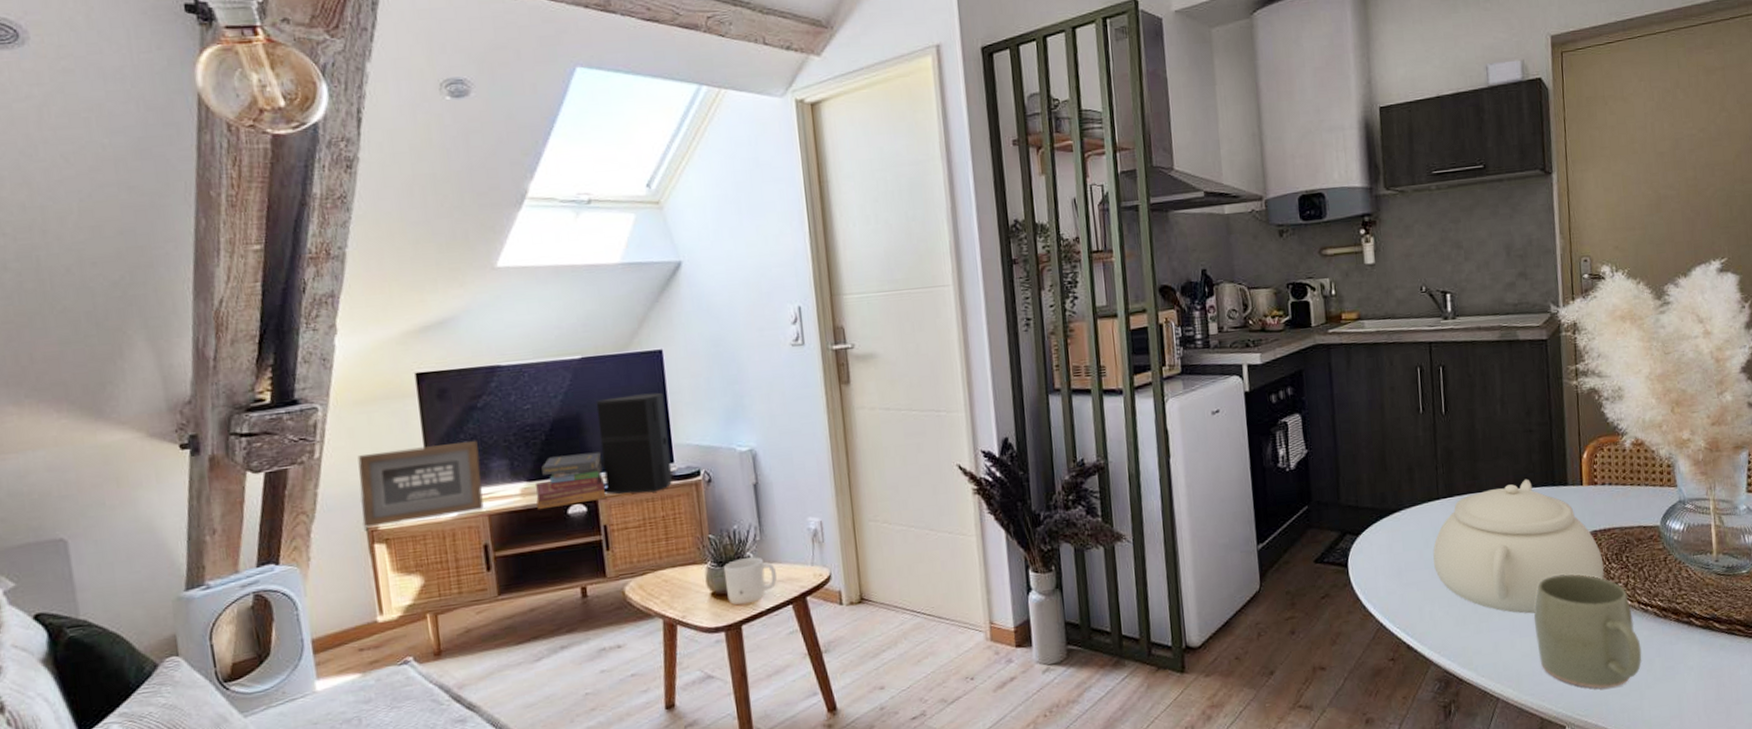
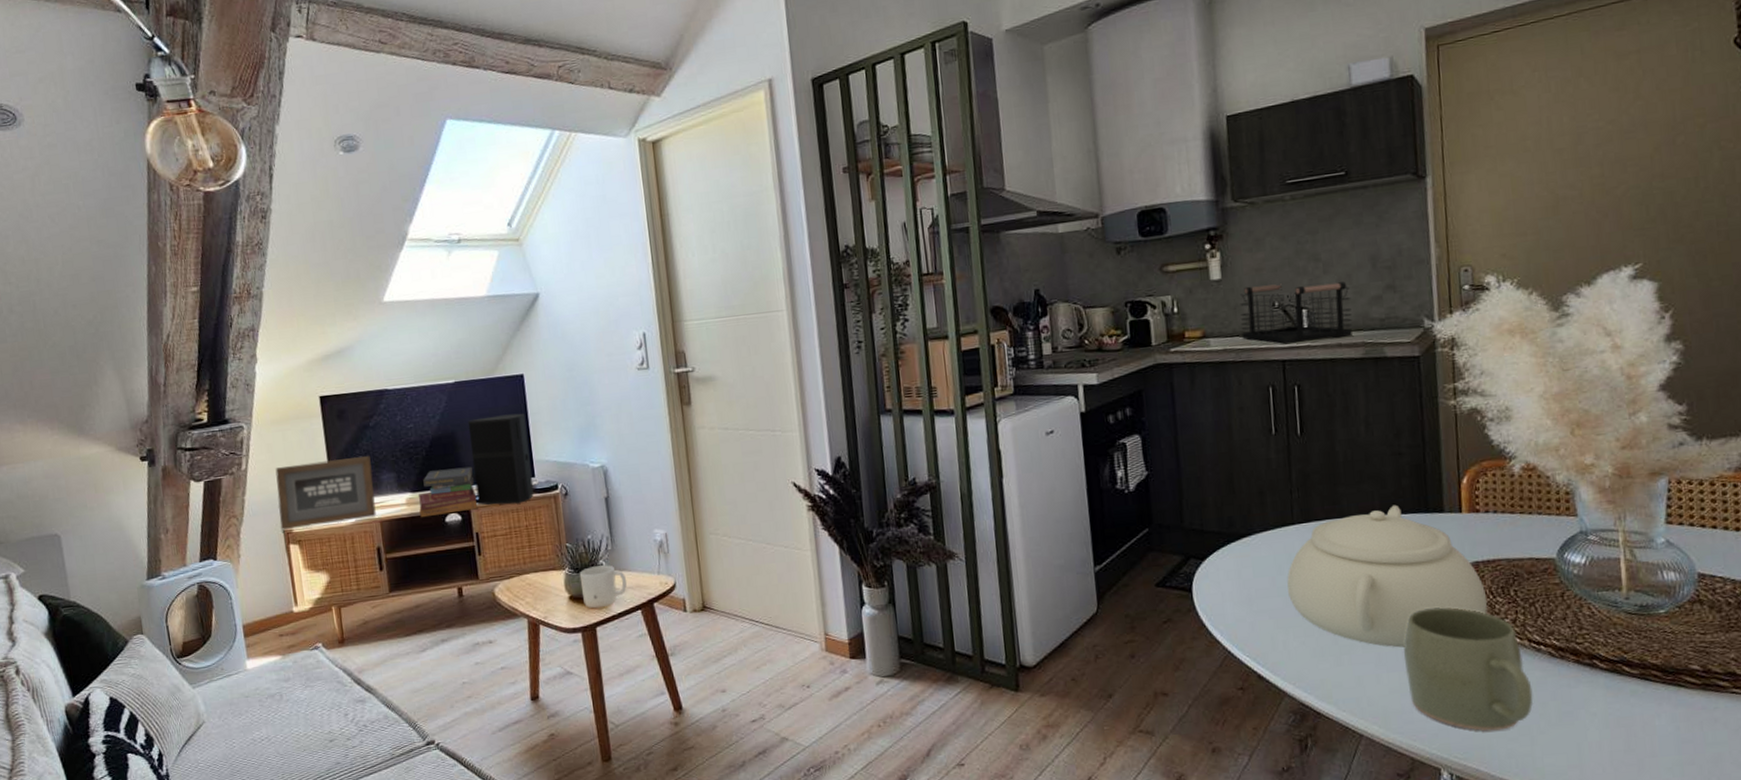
dish rack: none [1391,268,1490,326] -> present [1240,281,1353,344]

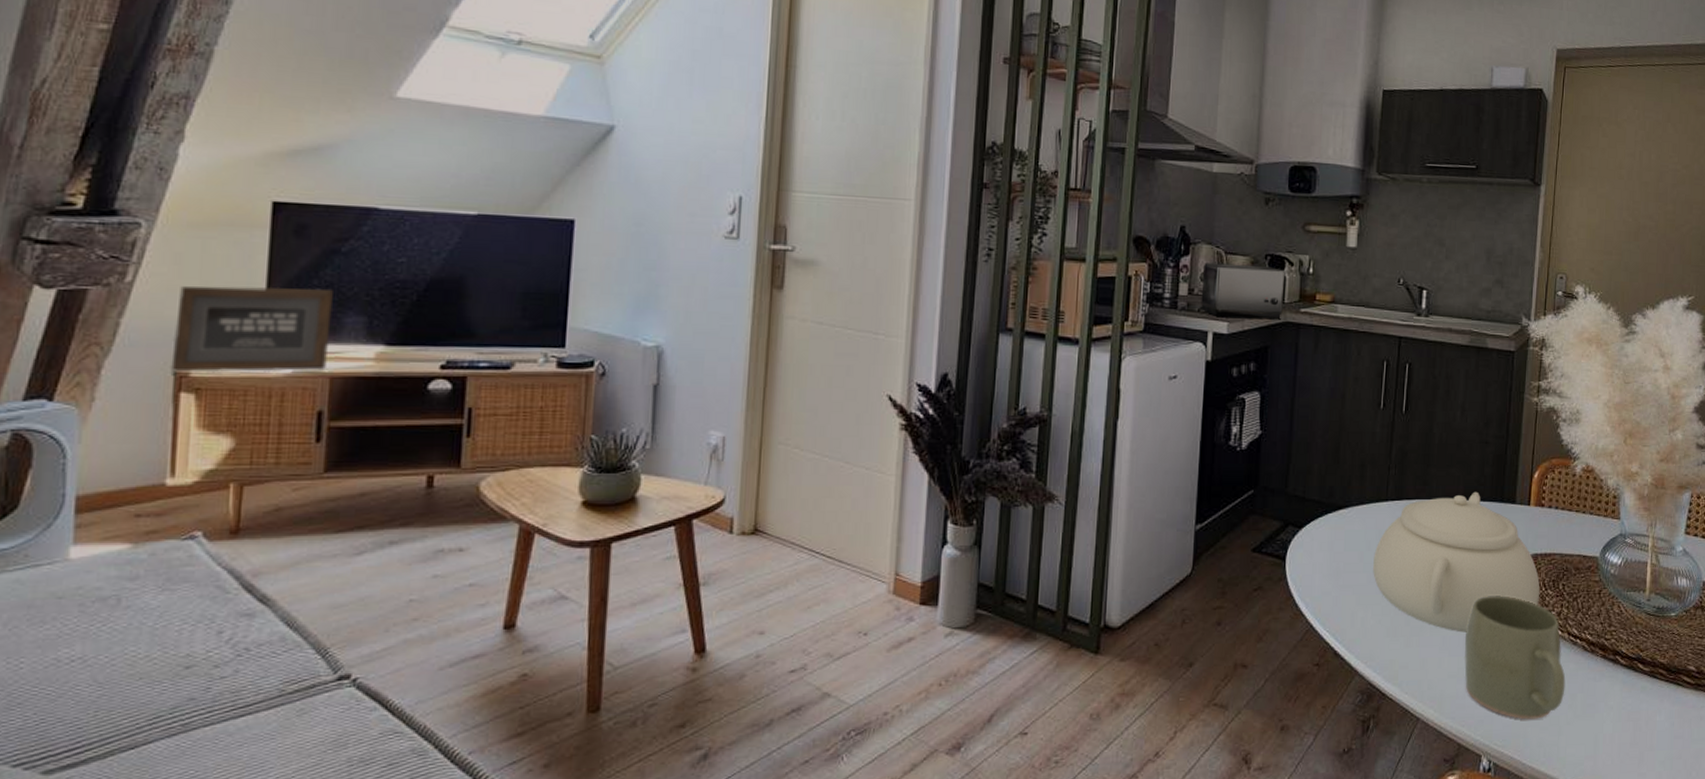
books: present [418,466,477,518] -> none [392,321,480,380]
speaker: present [467,413,535,505] -> none [479,264,567,378]
mug: present [579,565,627,609] -> none [600,467,664,520]
toaster: none [1063,313,1152,370] -> present [1201,262,1286,320]
dish rack: present [1240,281,1353,344] -> none [1367,259,1466,323]

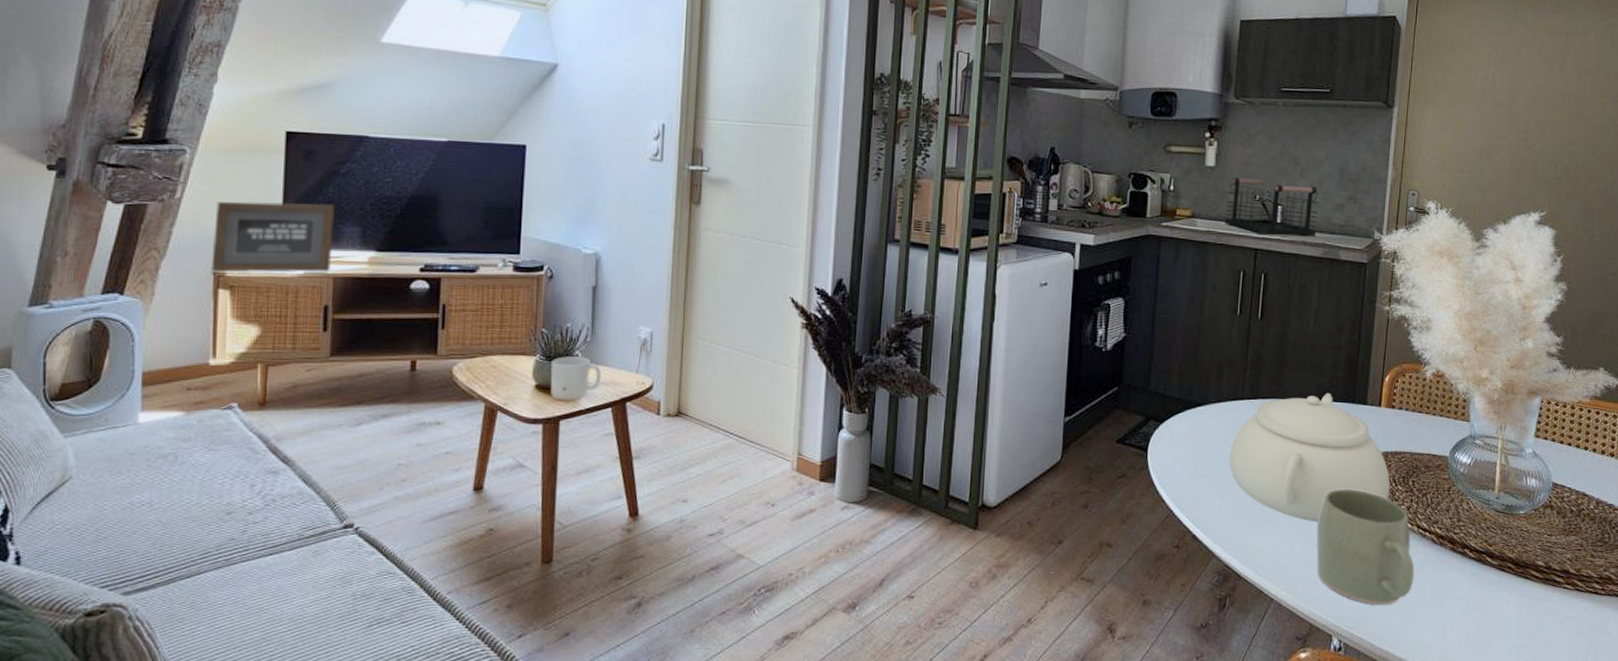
mug: none [600,467,664,520] -> present [550,356,602,401]
toaster: present [1201,262,1286,320] -> none [1069,181,1148,233]
dish rack: none [1367,259,1466,323] -> present [1224,177,1320,236]

